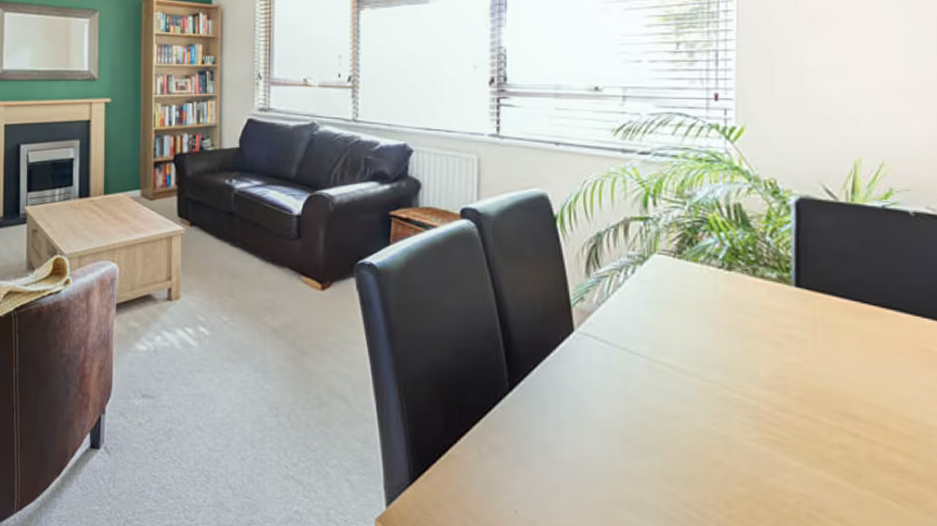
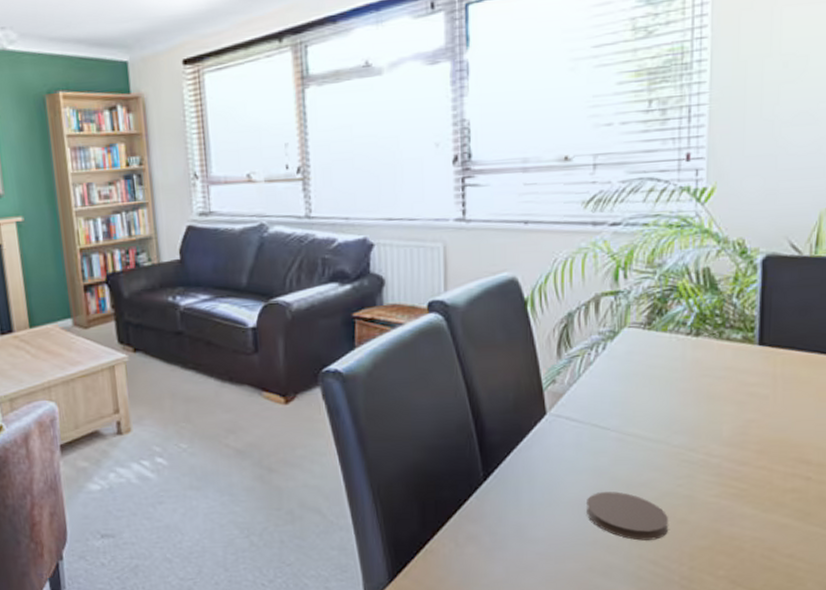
coaster: none [615,419,702,480] -> present [587,491,668,541]

